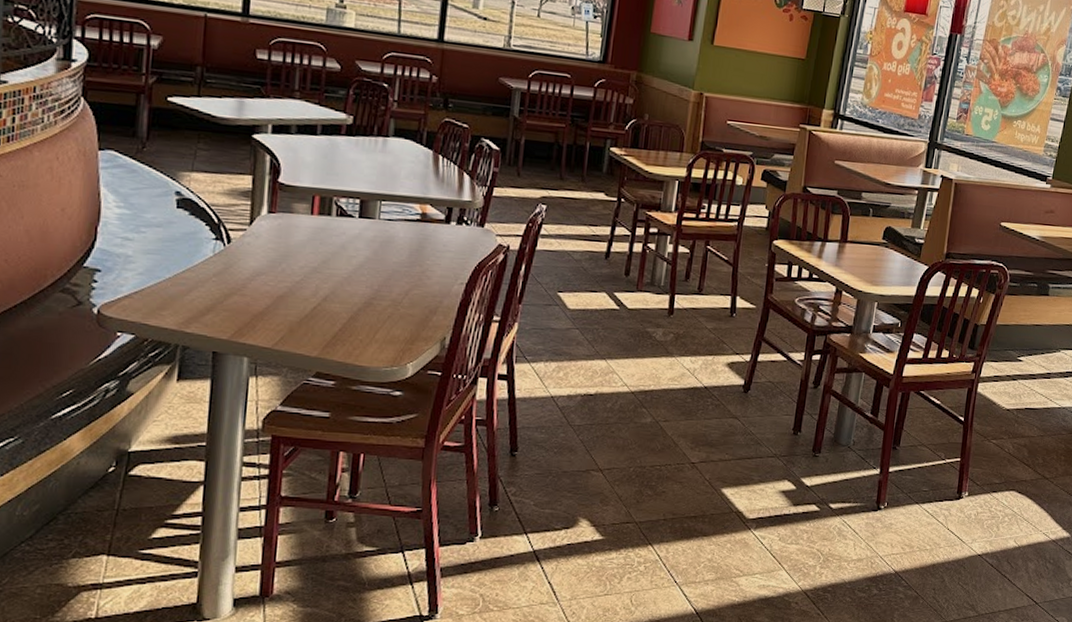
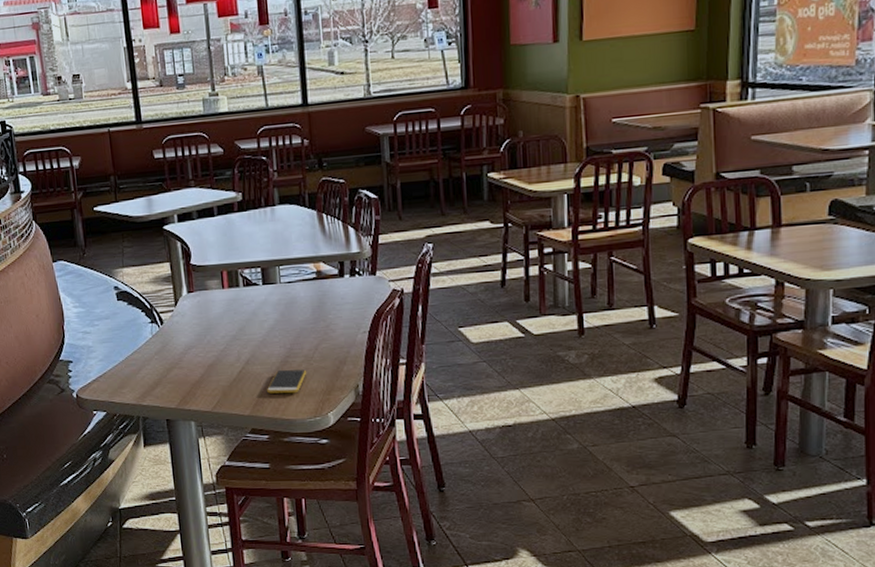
smartphone: none [342,311,392,339] -> present [267,369,307,394]

